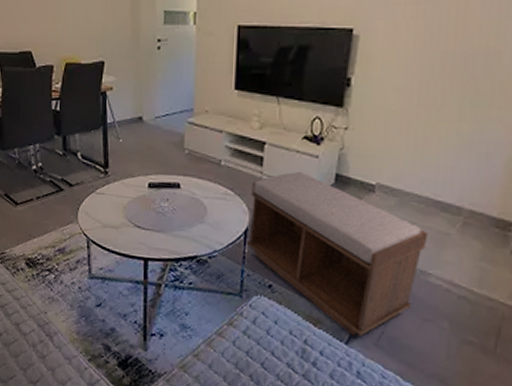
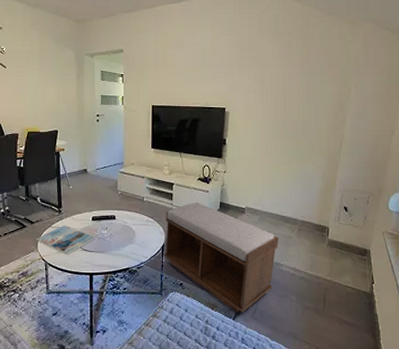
magazine: none [75,191,153,232] -> present [35,225,96,255]

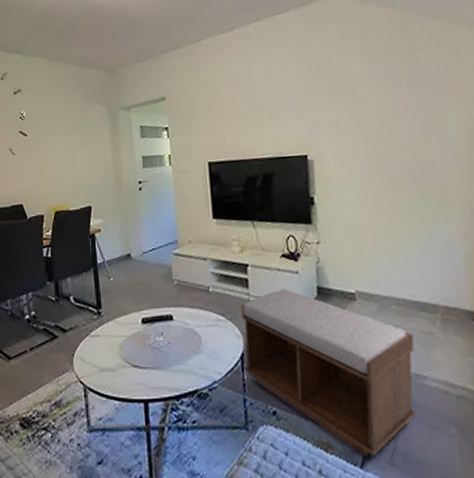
magazine: present [35,225,96,255] -> none [70,332,149,375]

